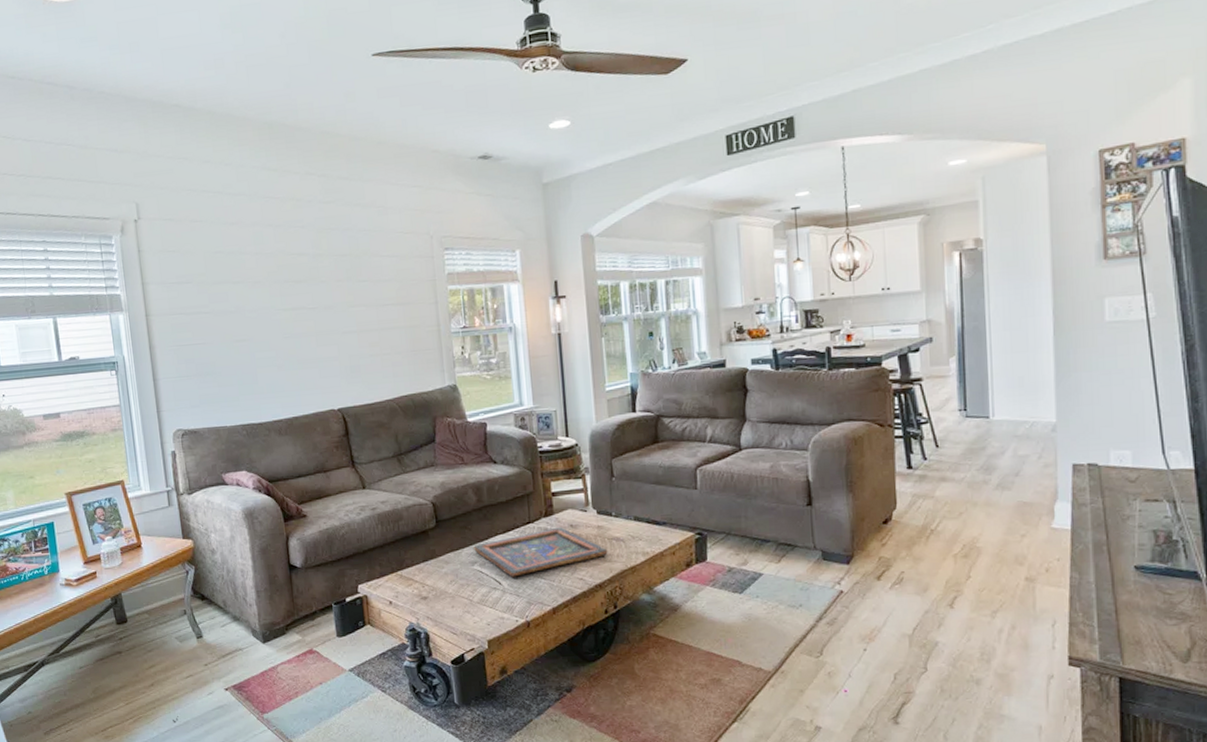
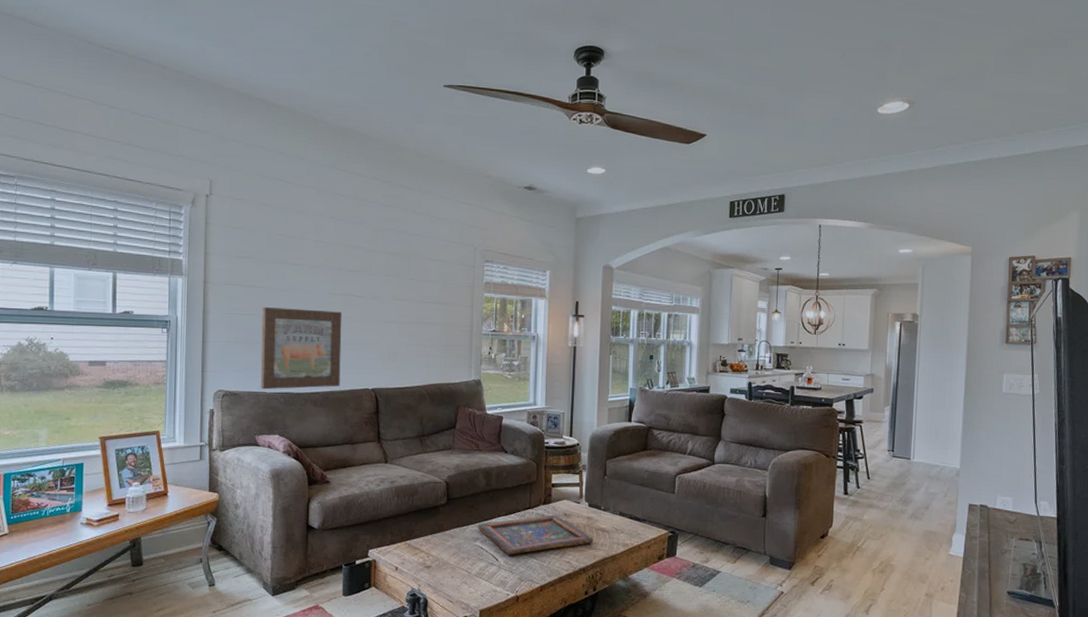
wall art: none [210,328,303,424] -> present [260,307,342,390]

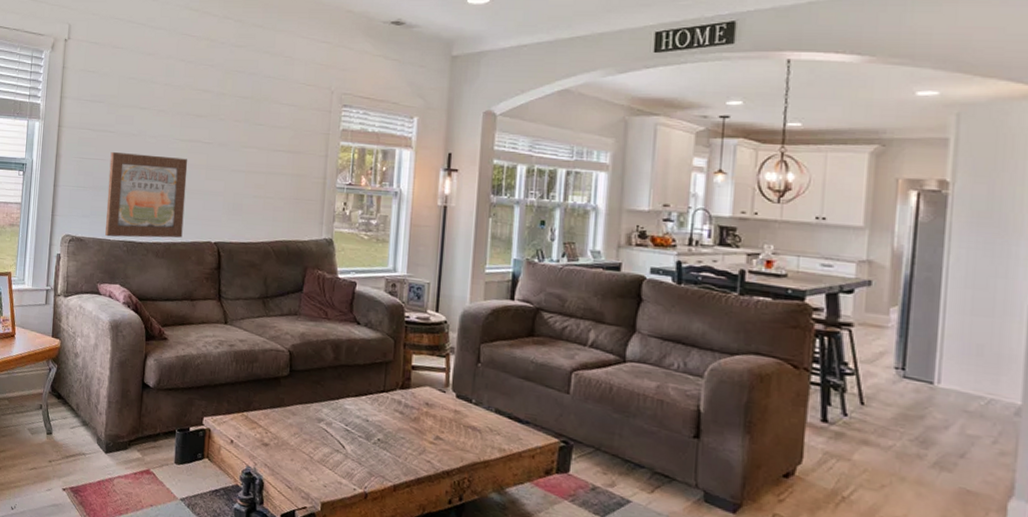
painted panel: present [478,514,594,555] -> none [323,402,462,444]

